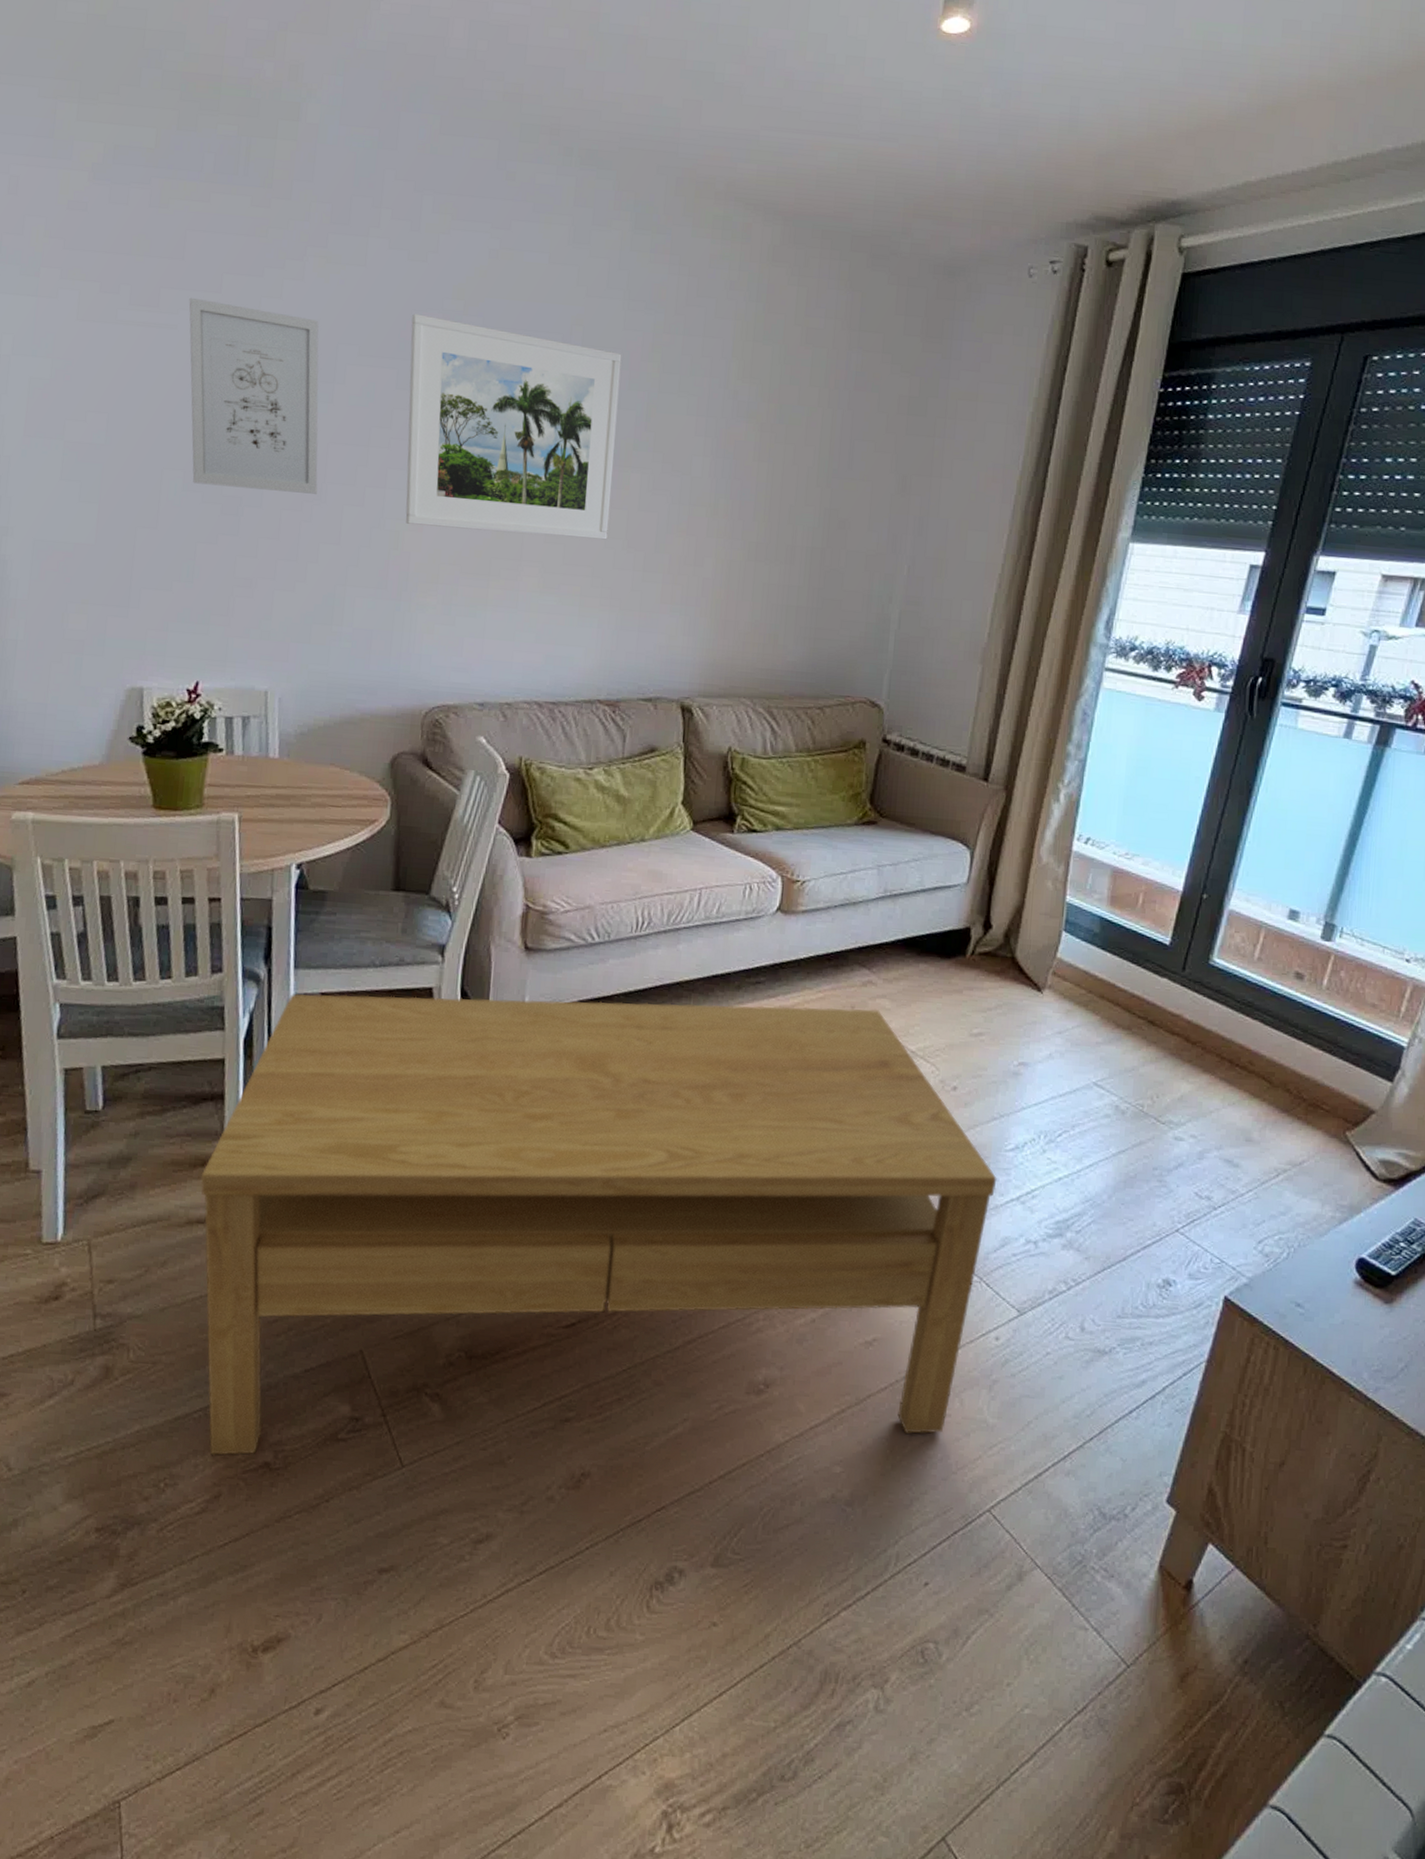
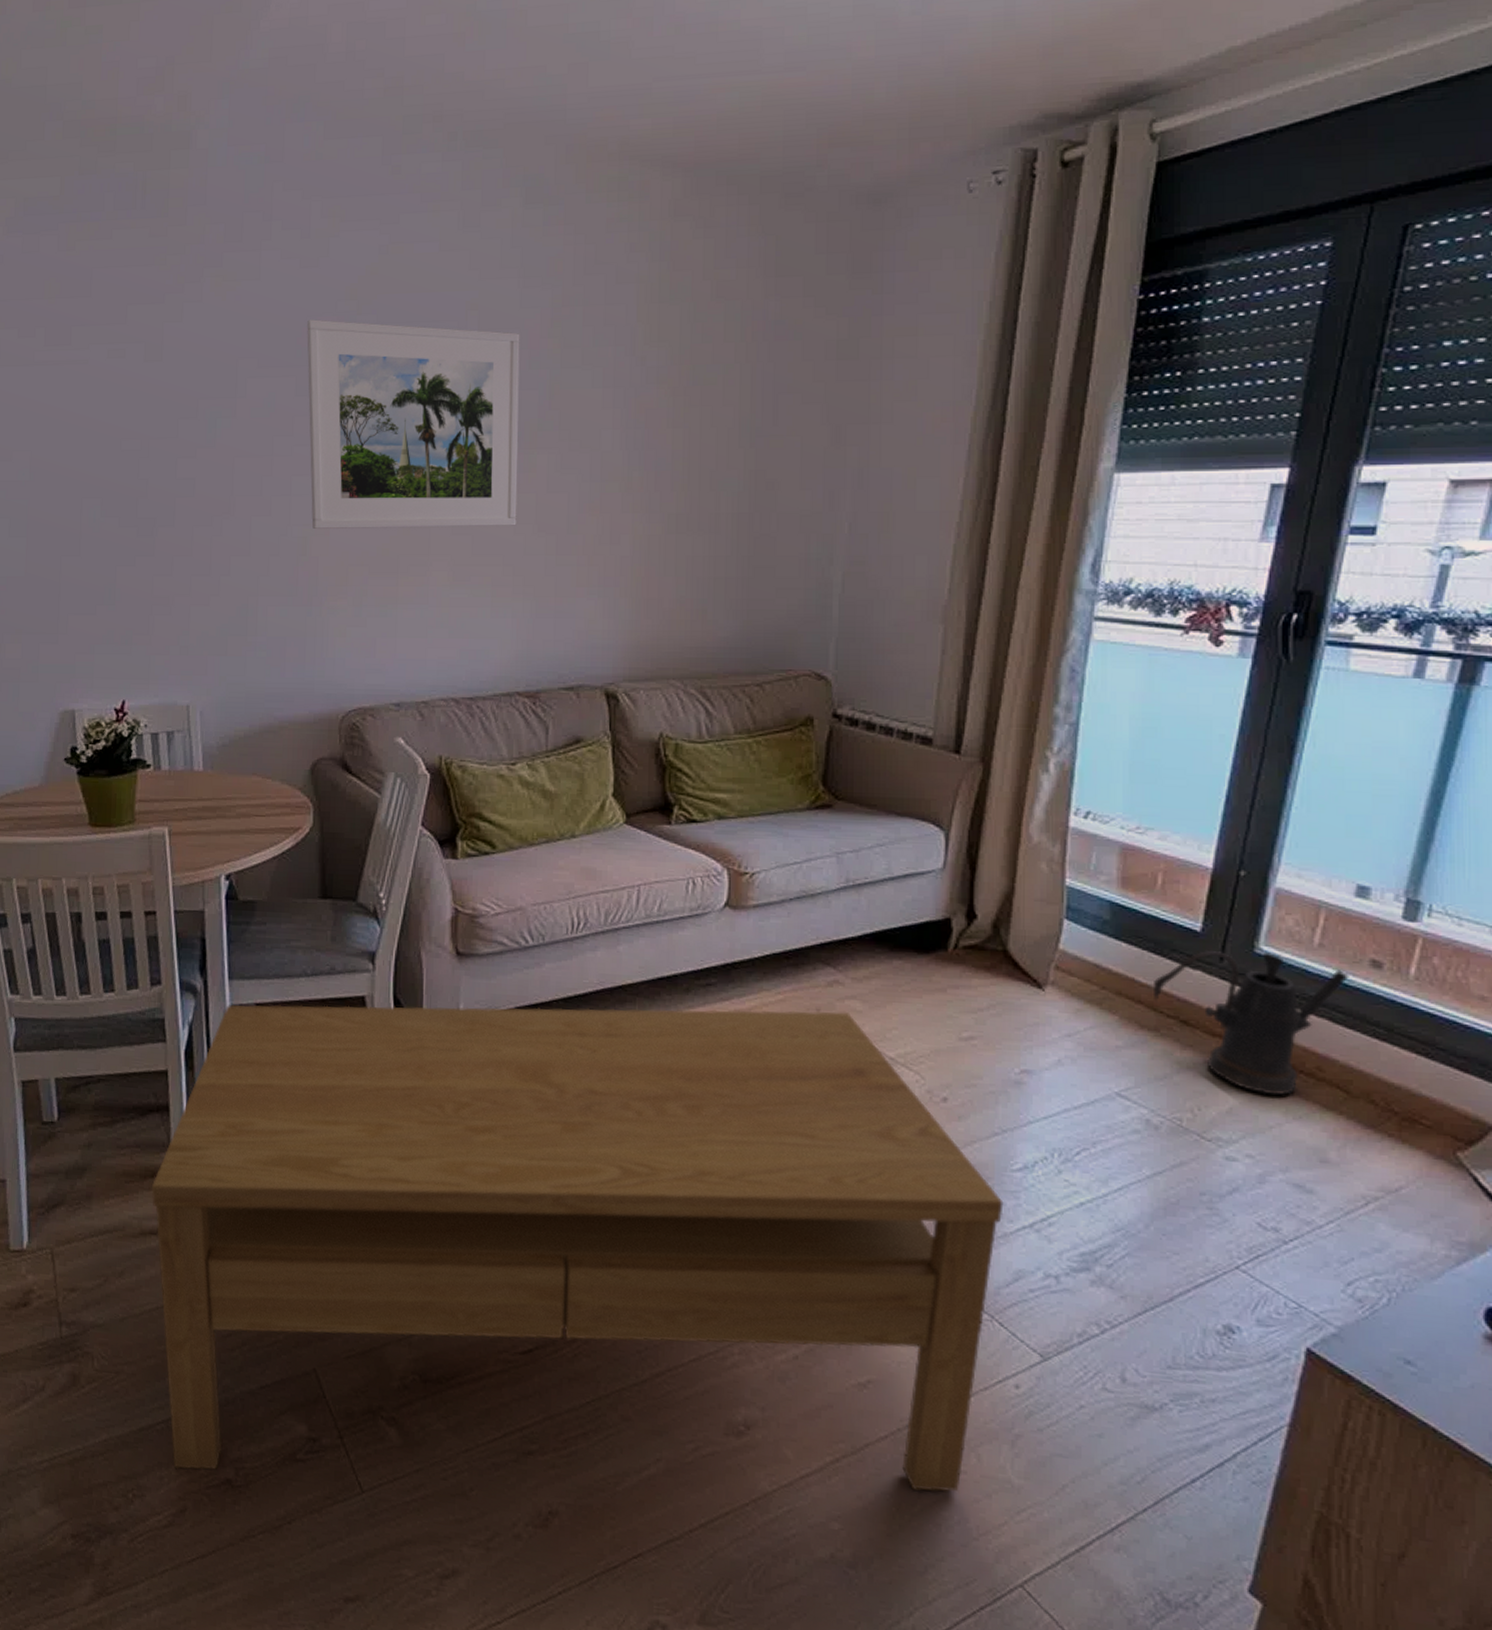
wall art: present [189,297,319,494] -> none [98,331,226,509]
watering can: none [1129,961,1279,1085] -> present [1152,951,1349,1096]

